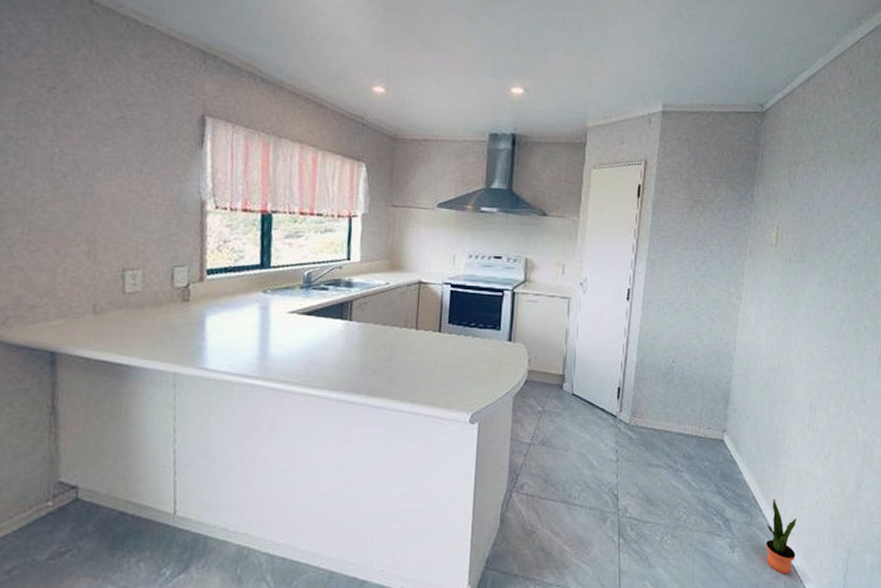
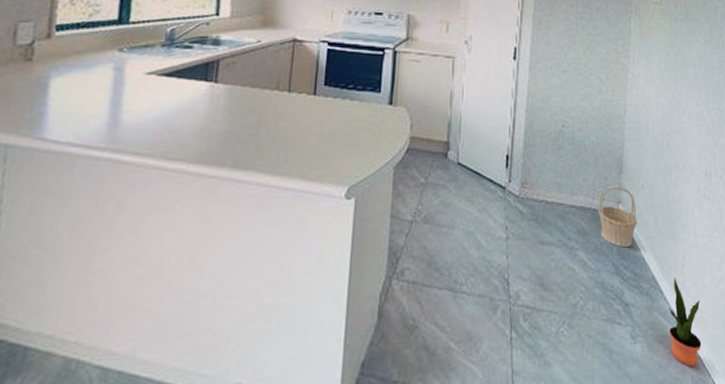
basket: none [704,416,742,471] -> present [598,185,638,248]

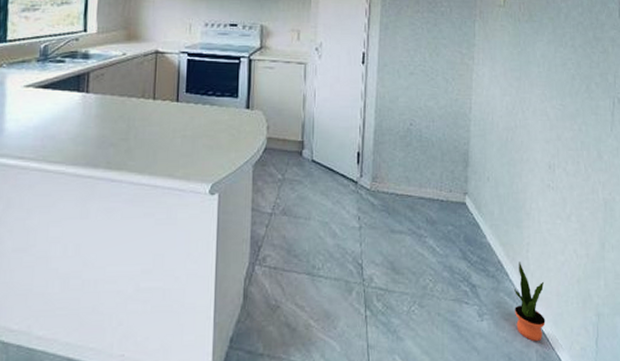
basket: present [598,185,638,248] -> none [446,178,484,235]

